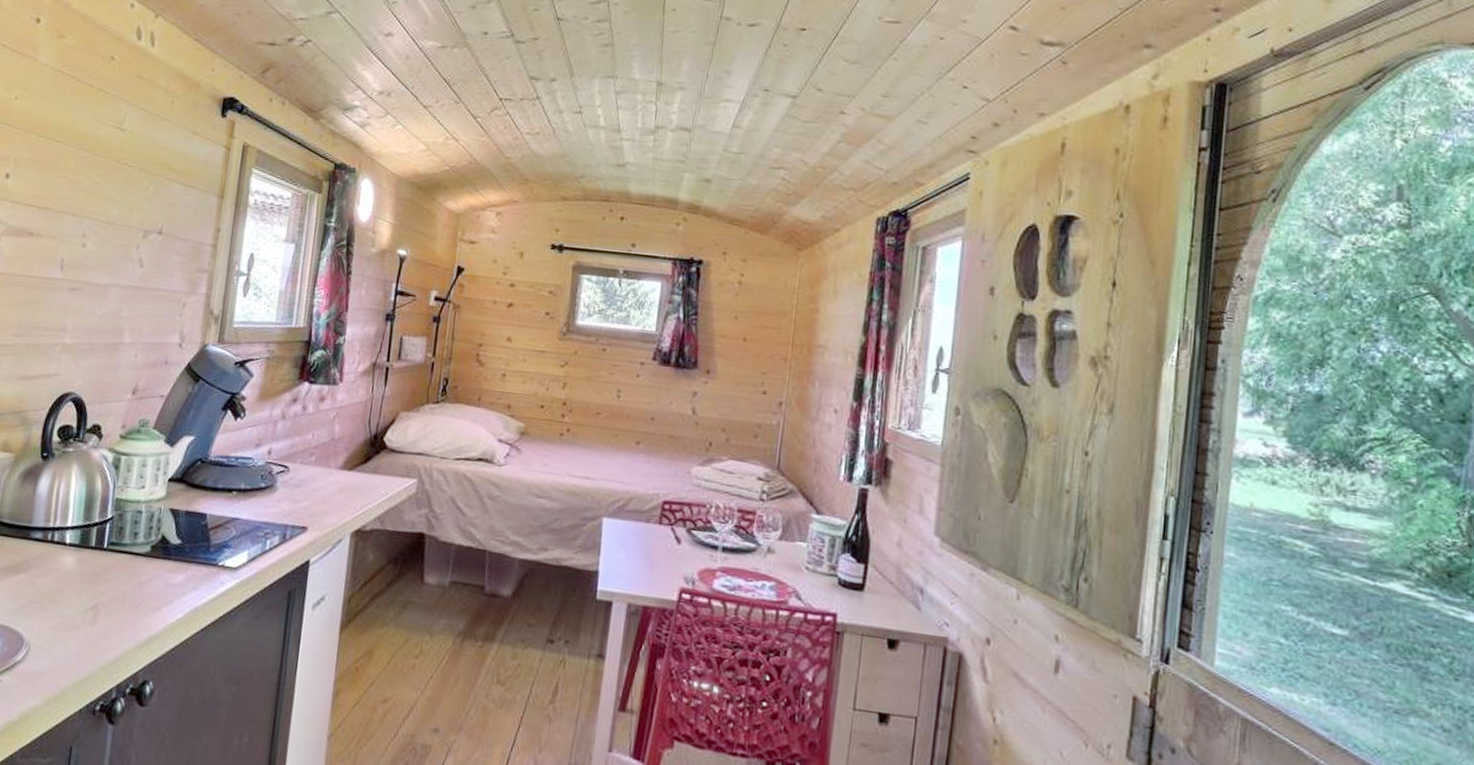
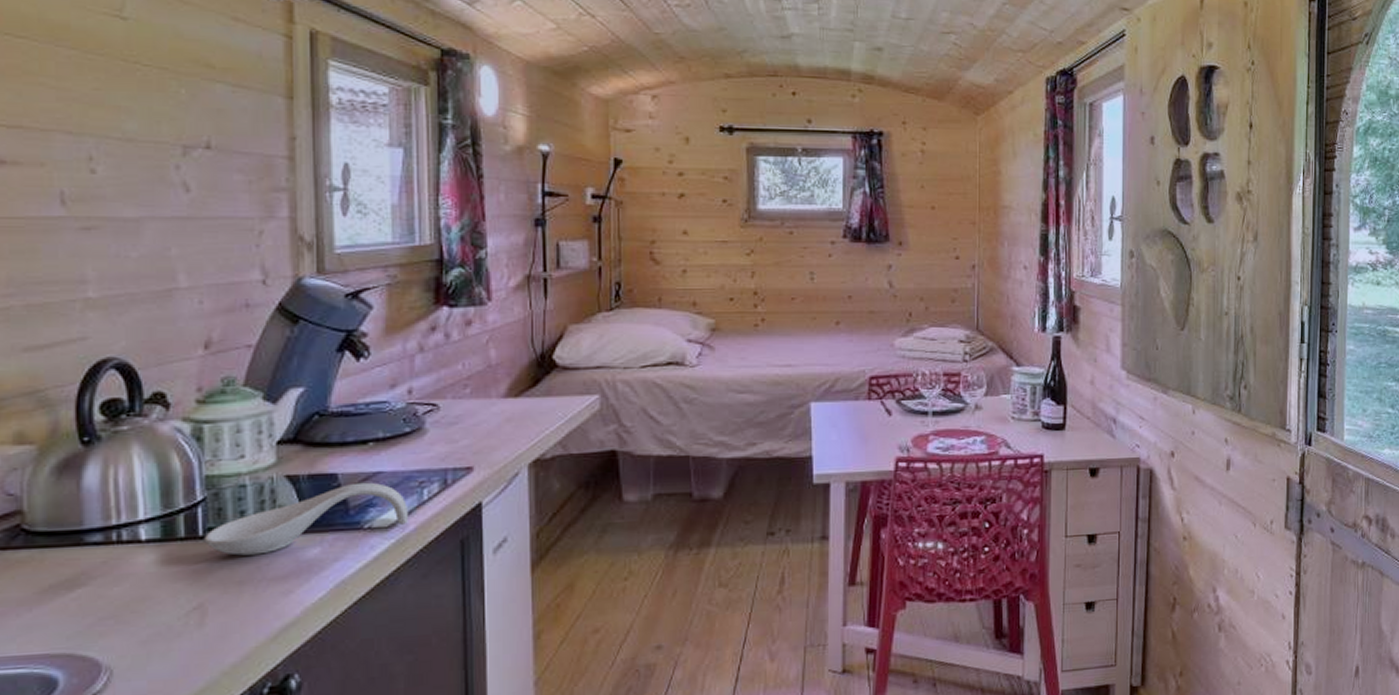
spoon rest: none [106,524,253,573] -> present [204,482,408,556]

